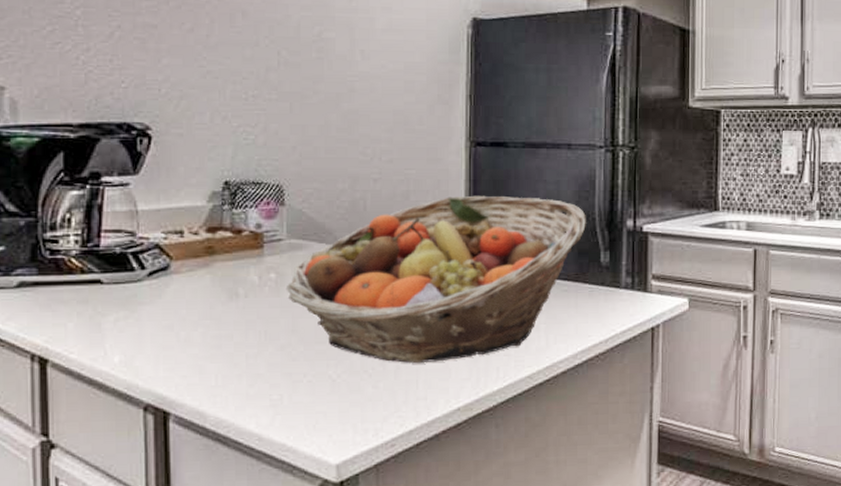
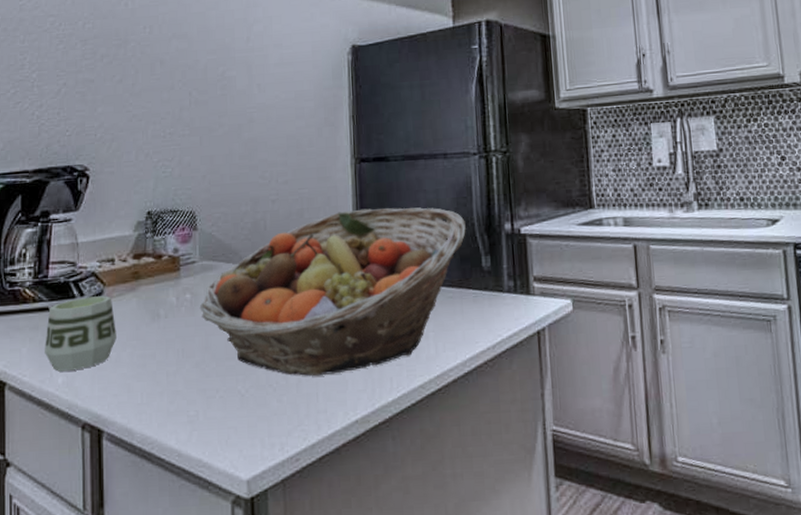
cup: none [97,270,186,350] -> present [45,296,116,372]

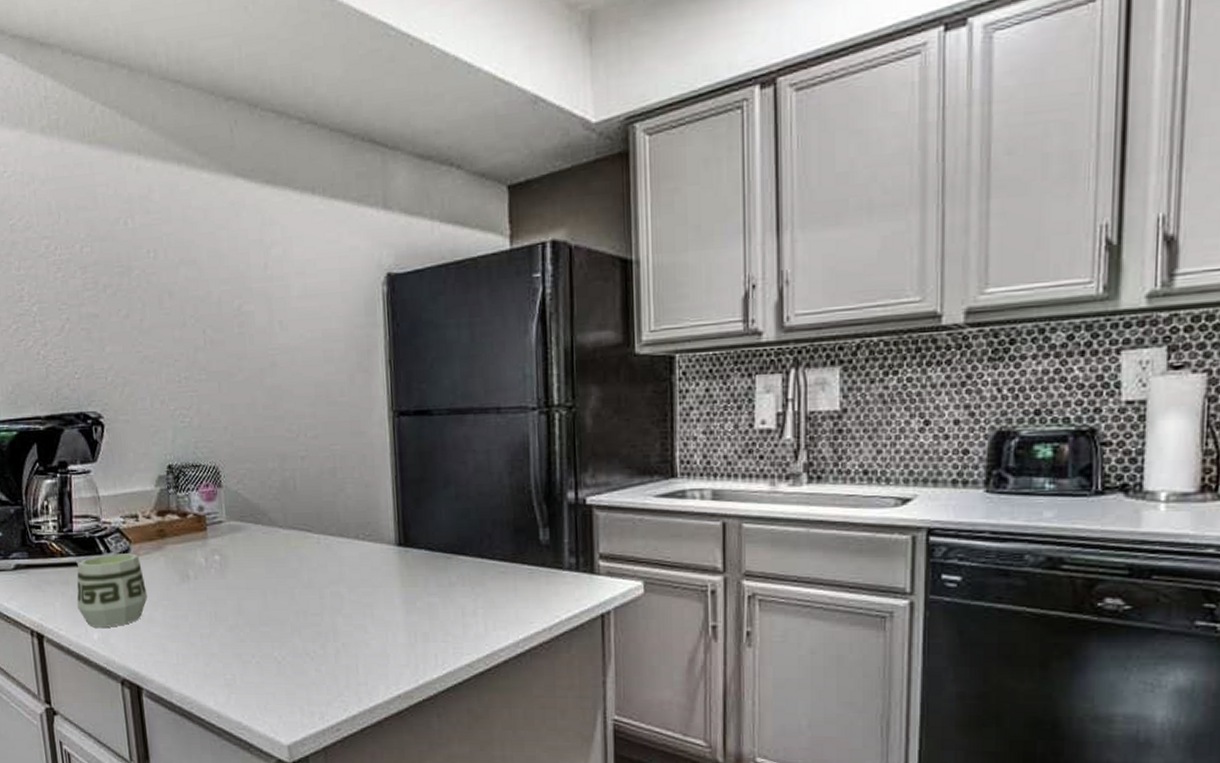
fruit basket: present [200,207,466,376] -> none [230,469,522,648]

